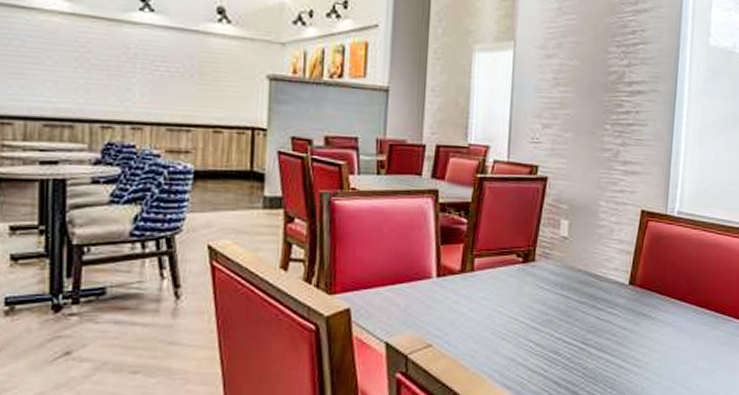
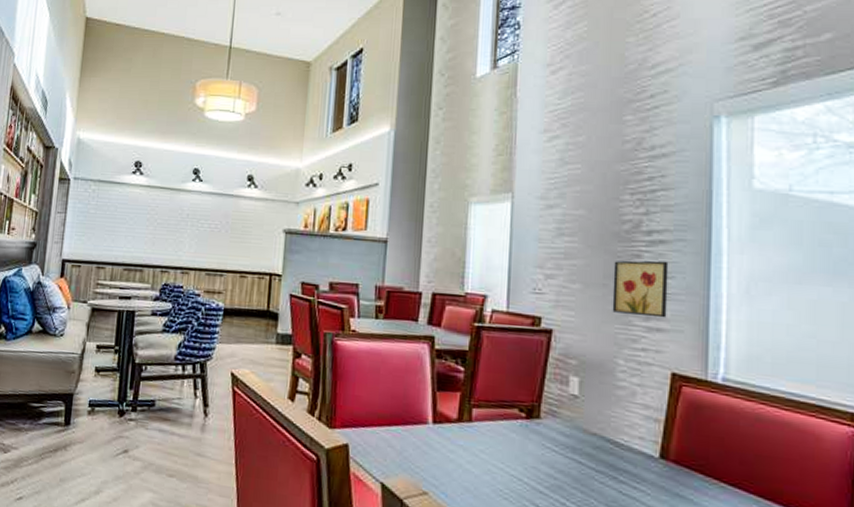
wall art: none [597,109,644,162] -> present [612,260,669,318]

